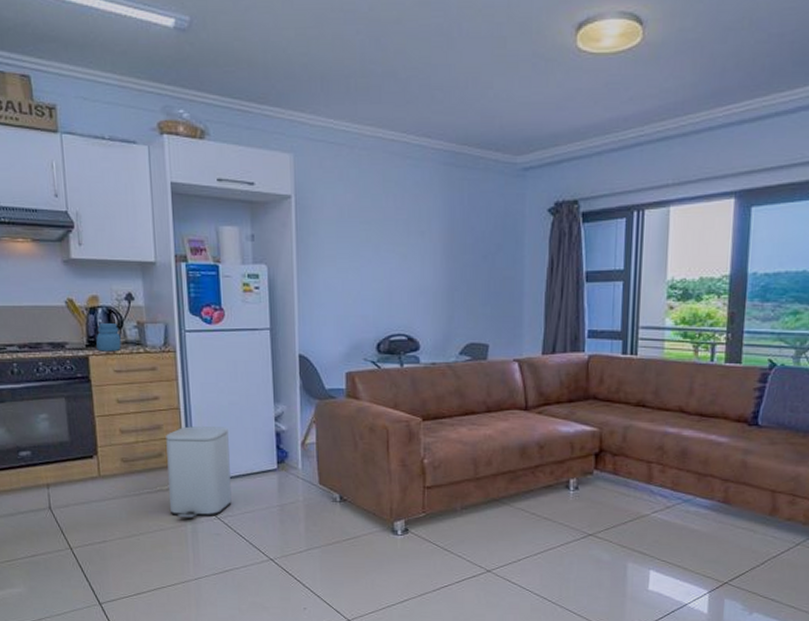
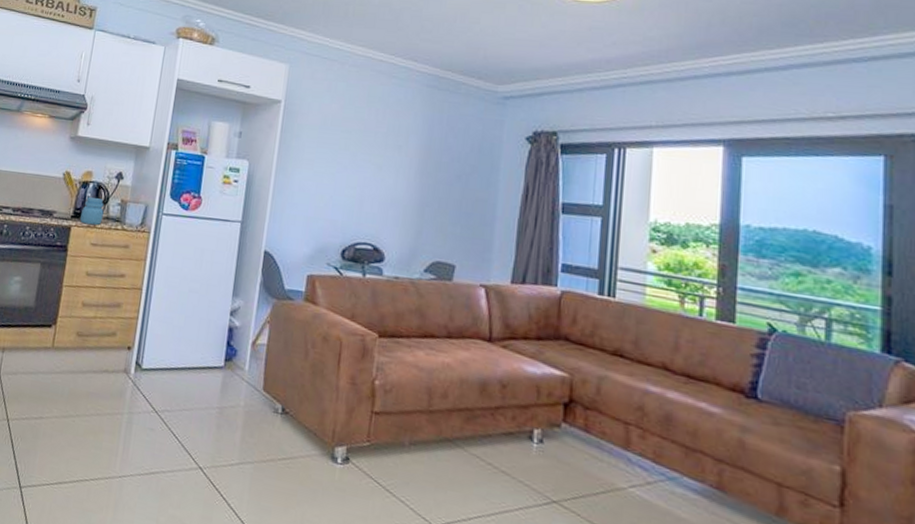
pedal bin: present [166,426,232,518] -> none [110,308,183,409]

